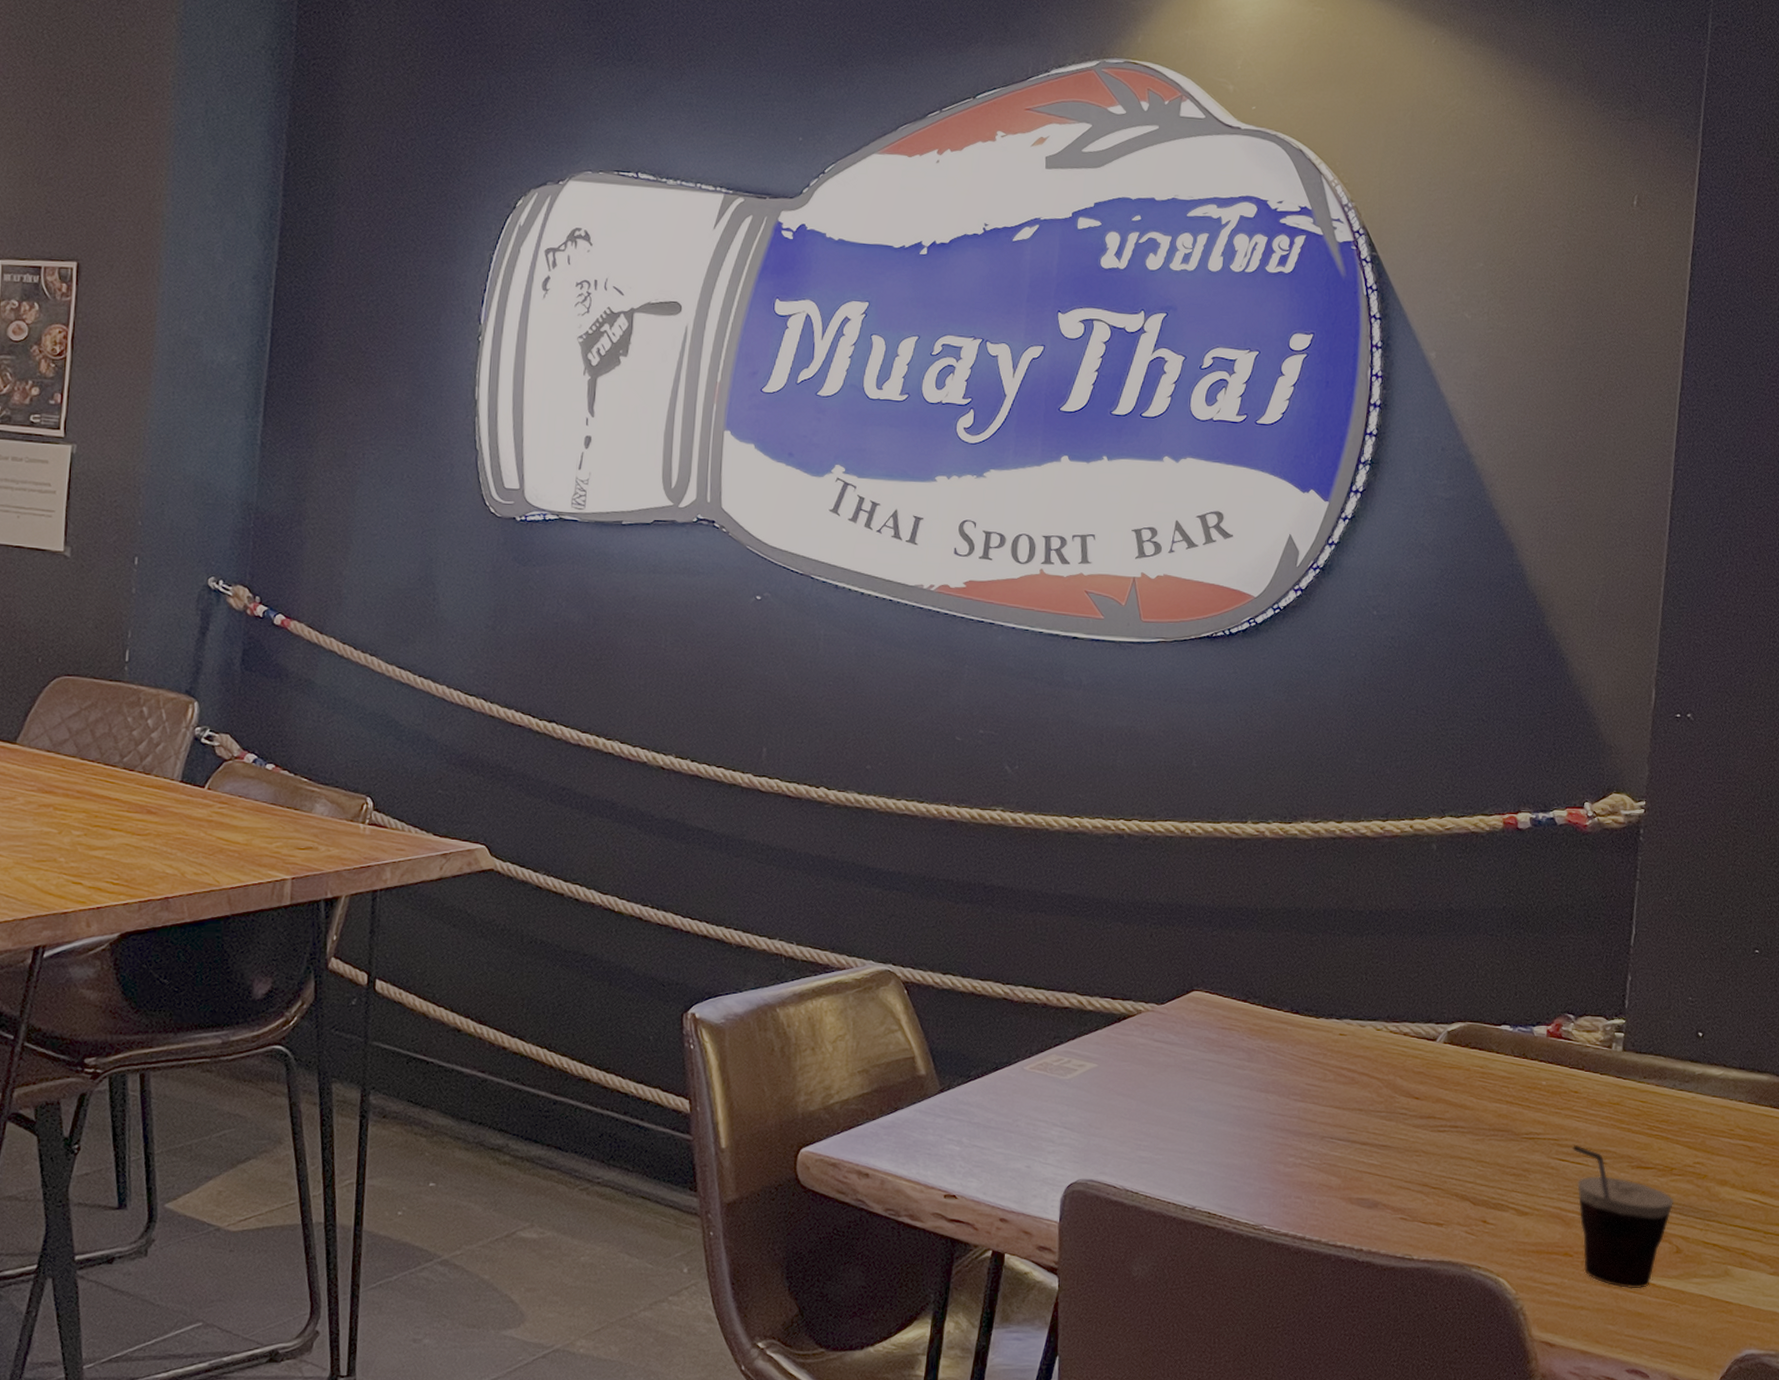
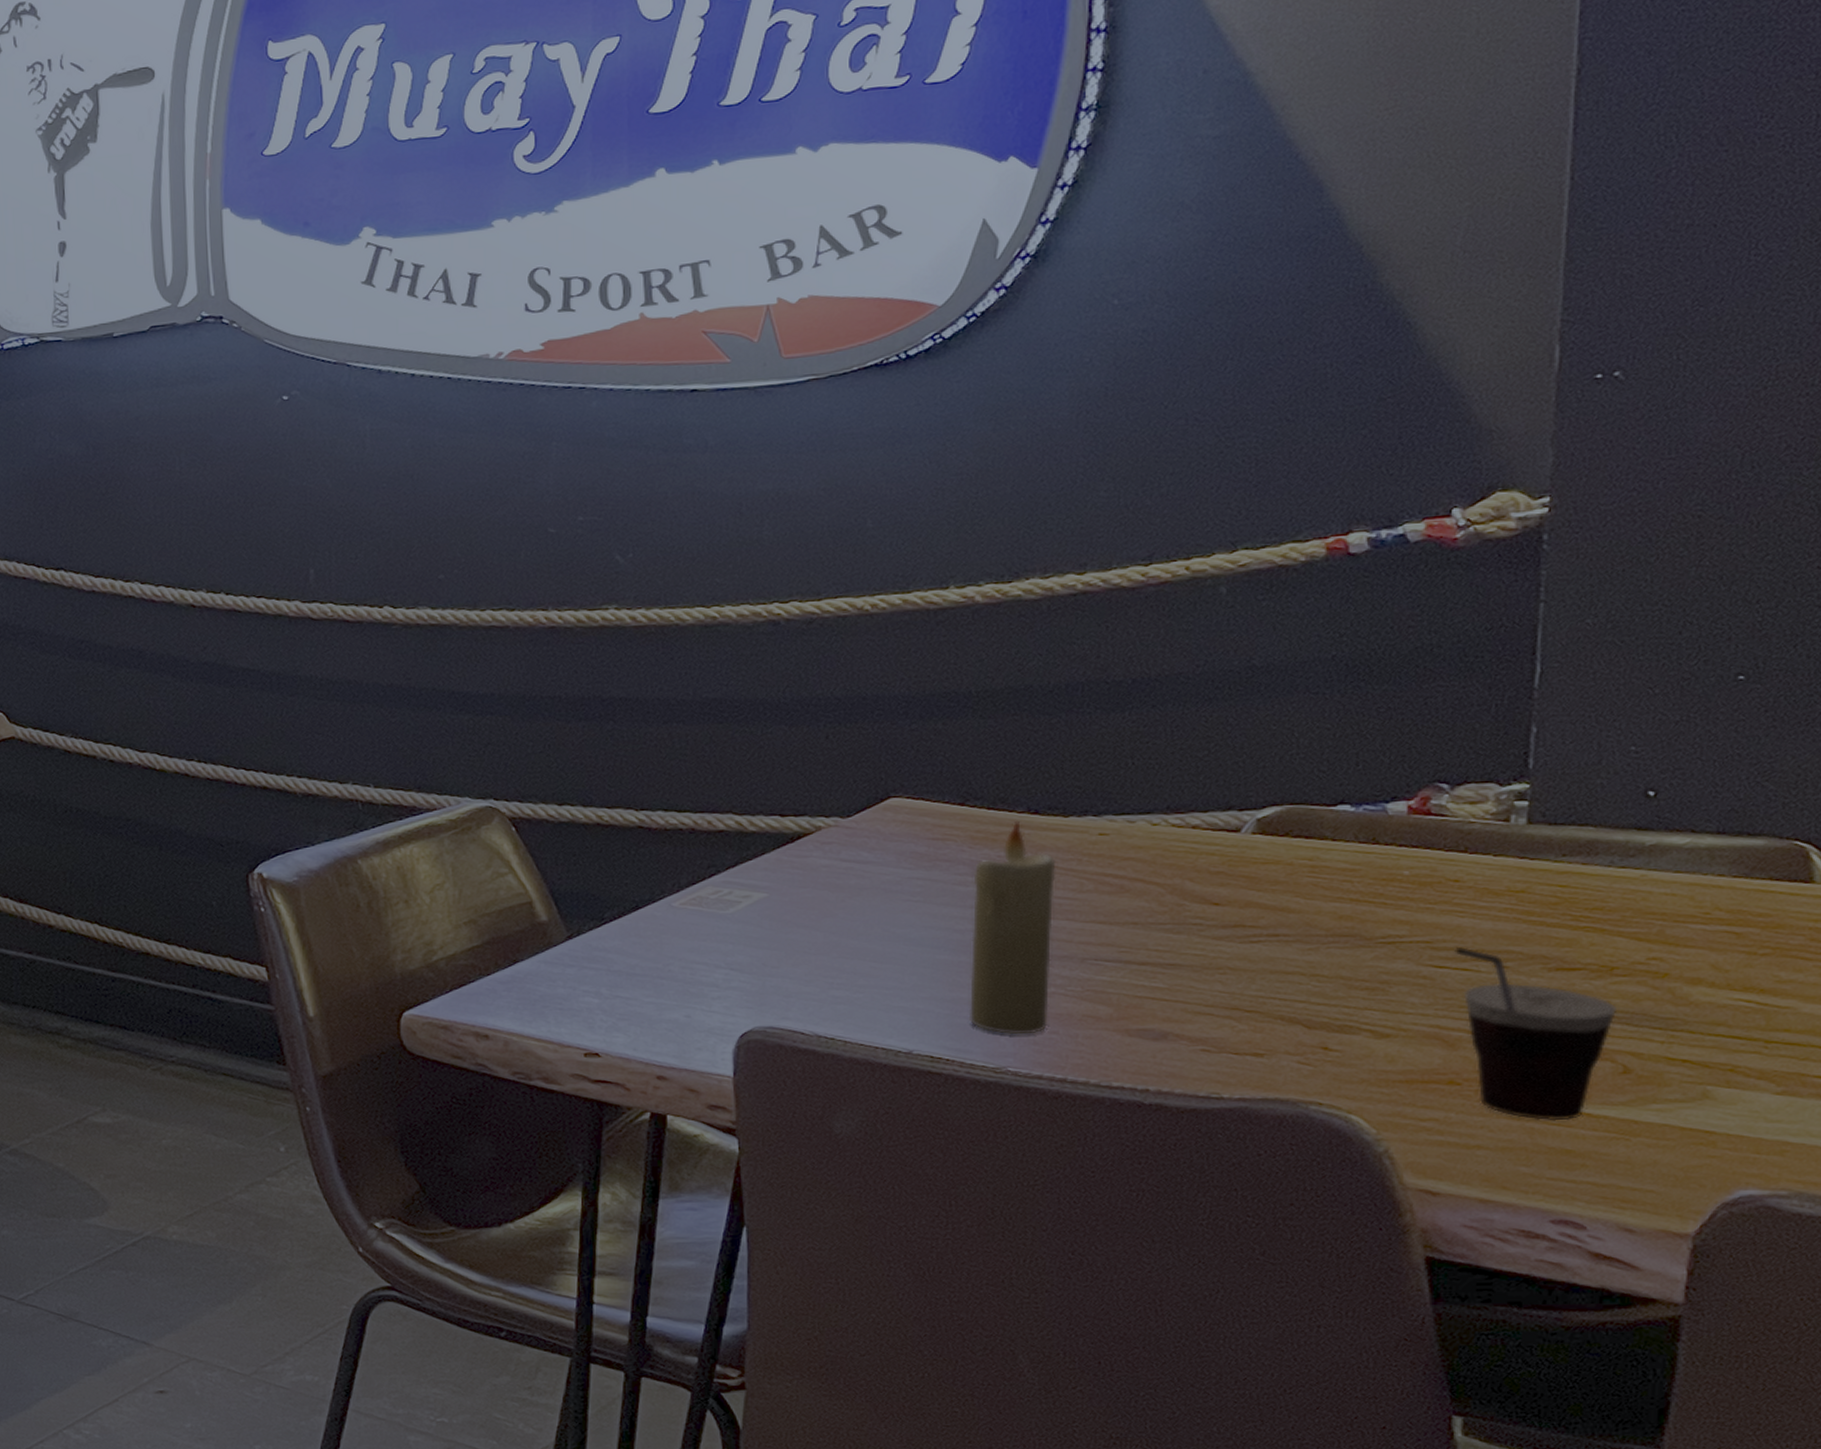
candle: none [1239,1018,1309,1198] -> present [970,820,1056,1035]

